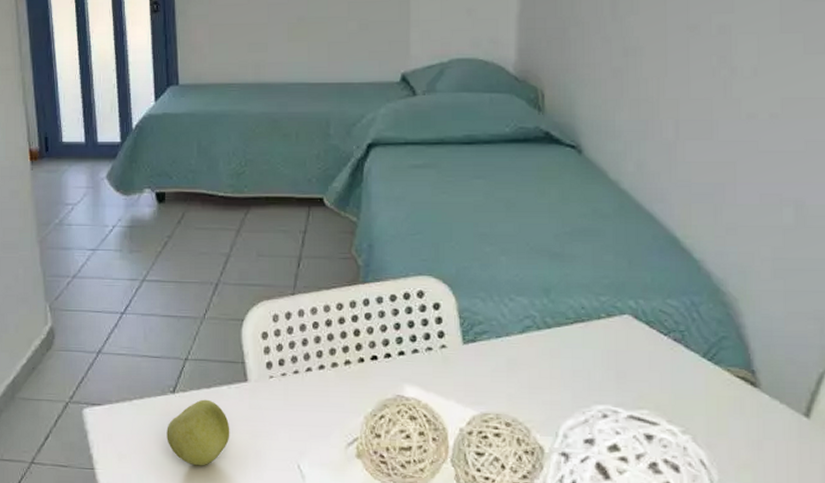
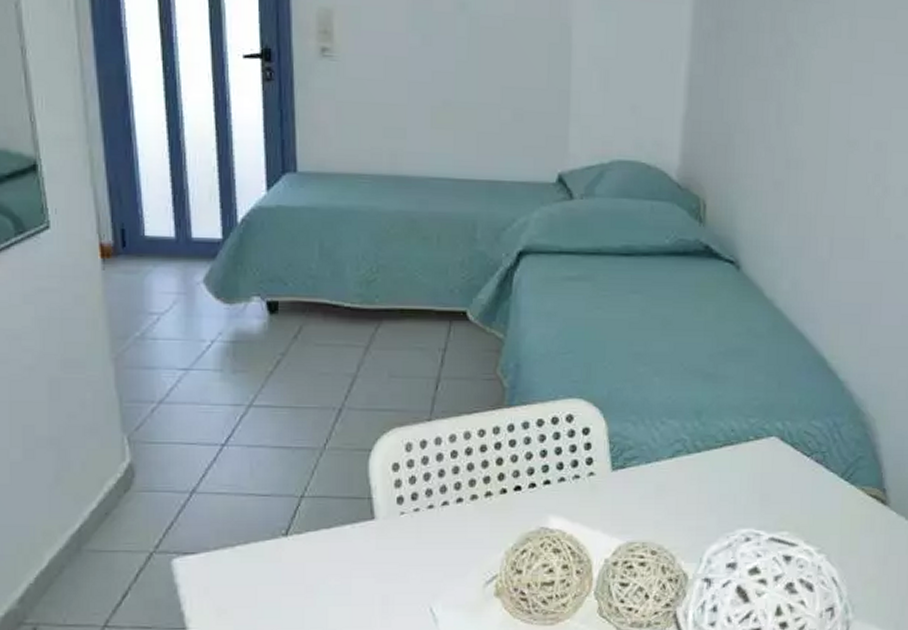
apple: present [166,399,230,466] -> none [277,541,353,617]

